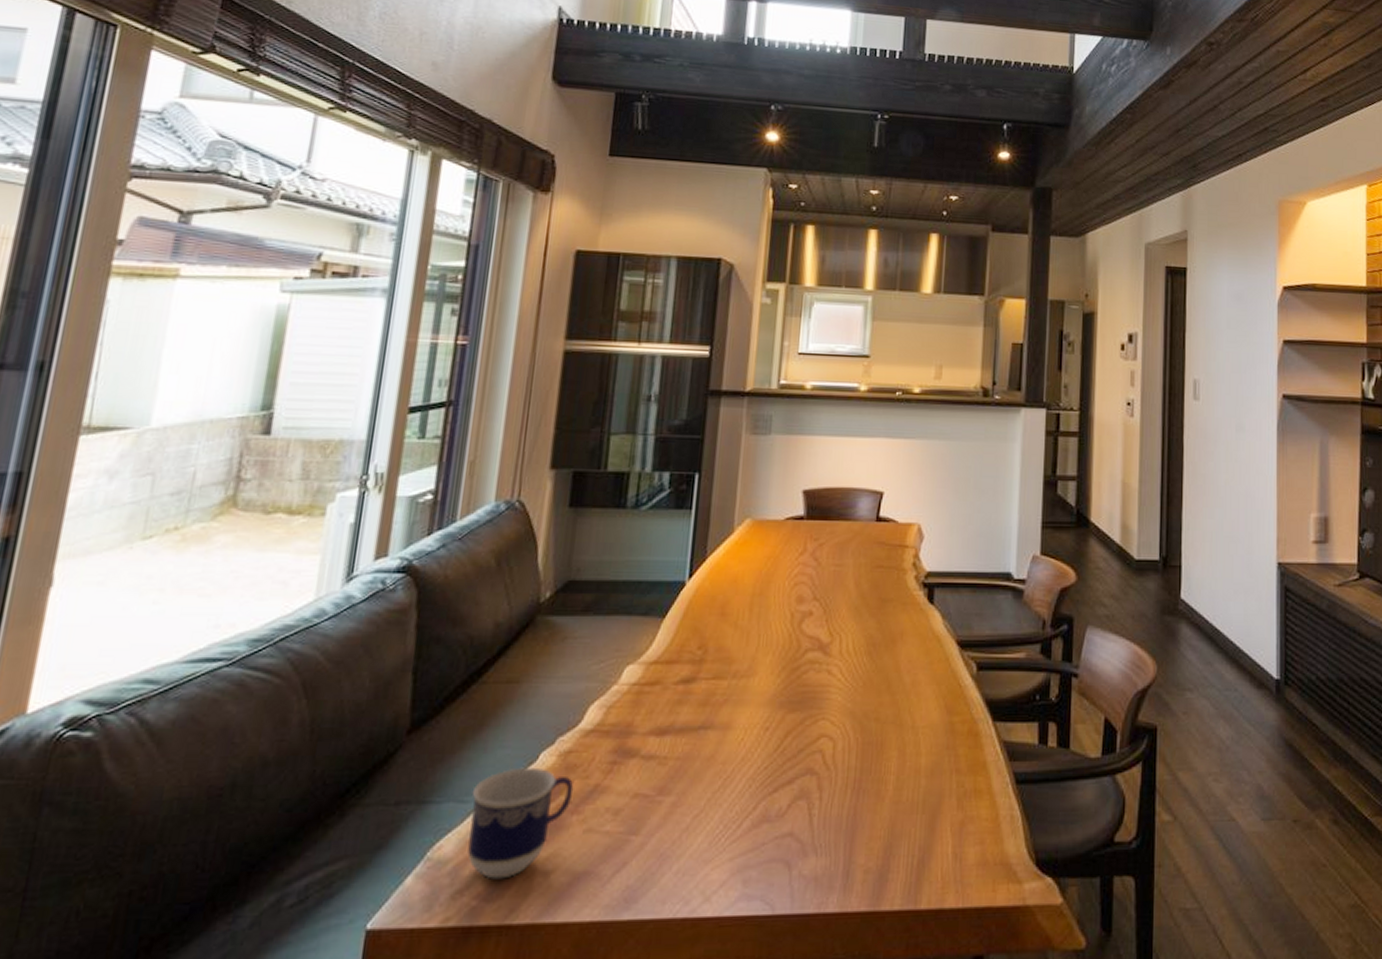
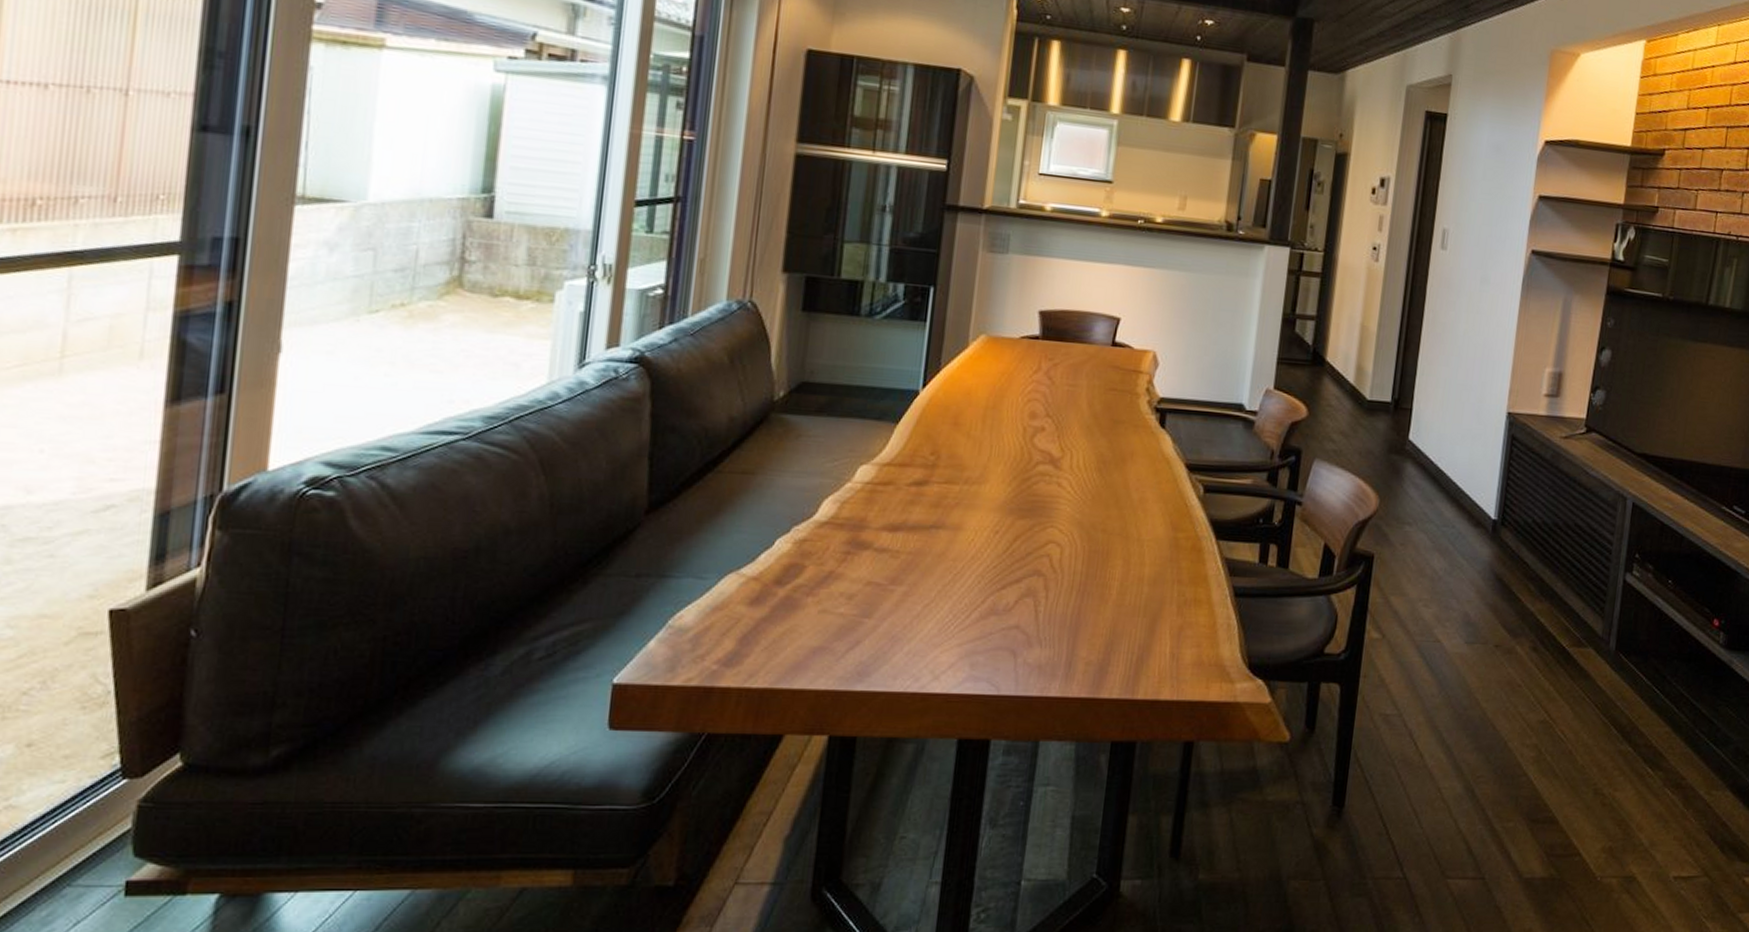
cup: present [466,767,574,880] -> none [706,551,809,648]

